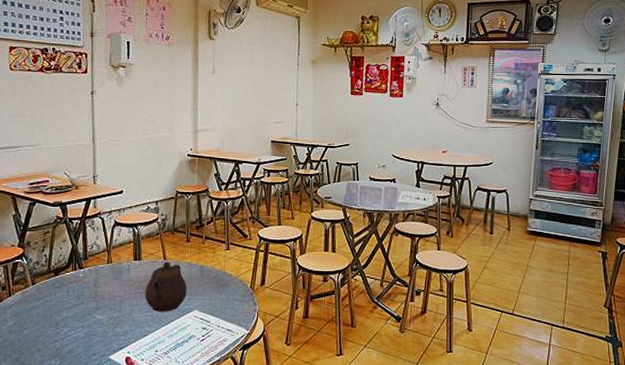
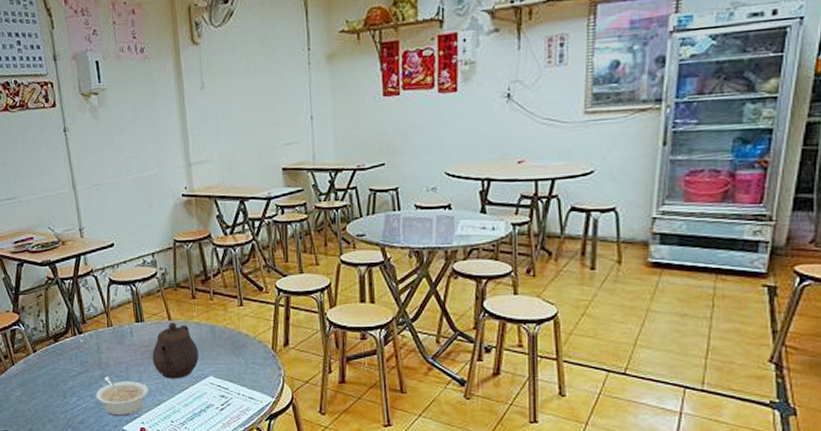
legume: none [87,309,139,347] -> present [96,376,149,417]

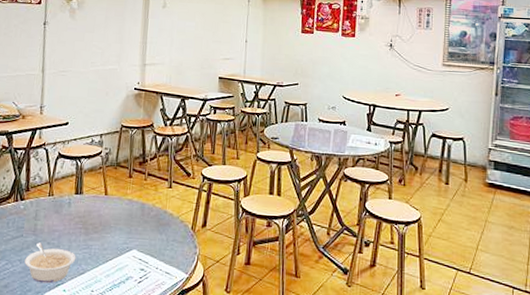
teapot: present [152,322,199,379] -> none [84,197,127,250]

